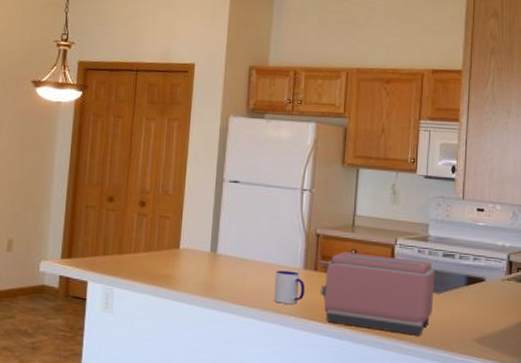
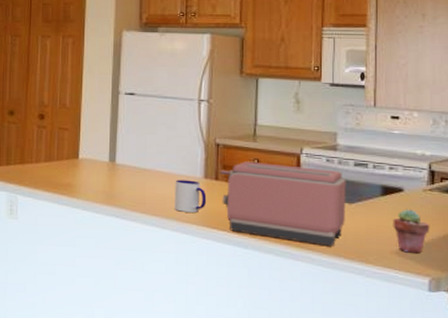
potted succulent: none [474,298,507,341] -> present [393,209,430,254]

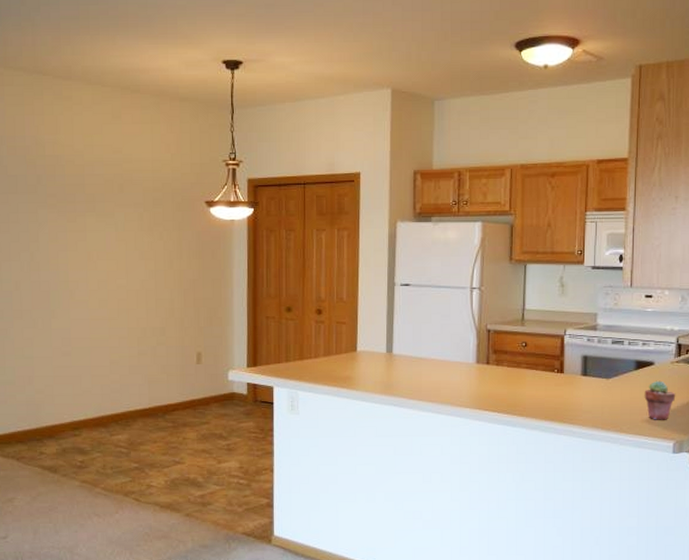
mug: present [175,180,207,213] -> none [449,366,479,397]
toaster: present [220,161,346,247] -> none [491,344,604,420]

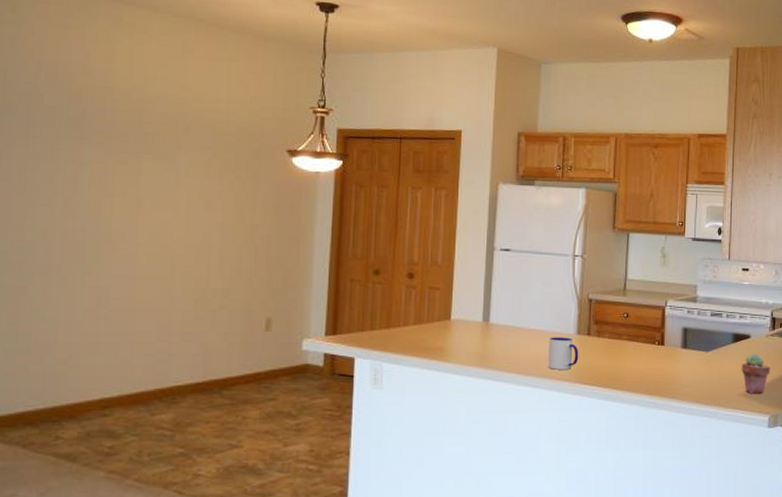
mug: none [449,366,479,397] -> present [548,337,579,370]

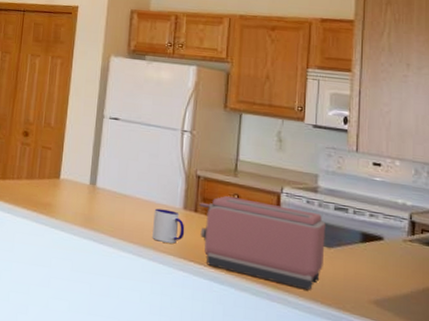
toaster: none [592,315,704,394] -> present [199,195,326,291]
potted succulent: present [741,354,771,394] -> none [371,258,410,306]

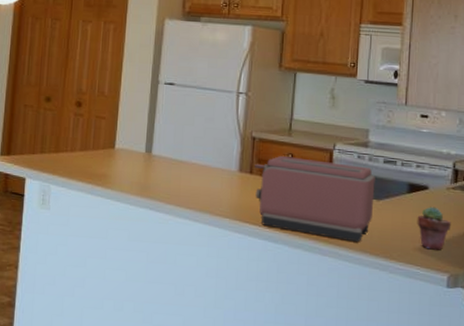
mug: present [152,208,185,244] -> none [208,172,241,206]
potted succulent: none [371,258,410,306] -> present [417,206,452,250]

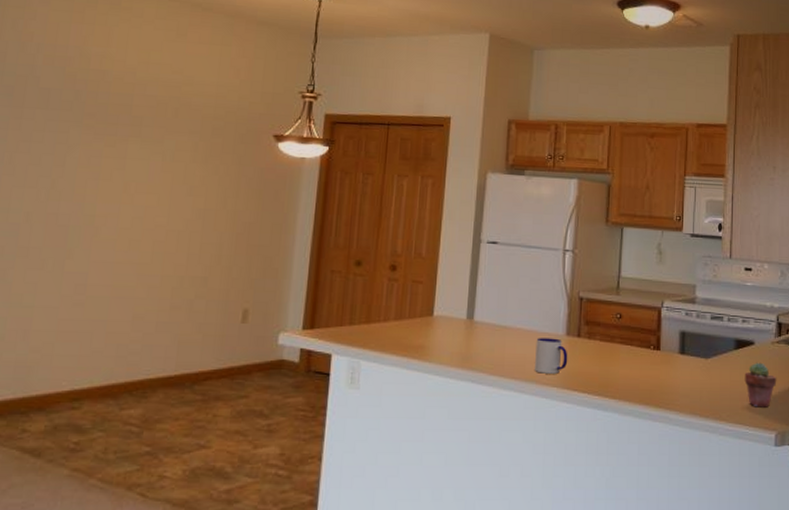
mug: none [208,172,241,206] -> present [535,338,568,374]
toaster: present [254,155,375,243] -> none [582,315,703,405]

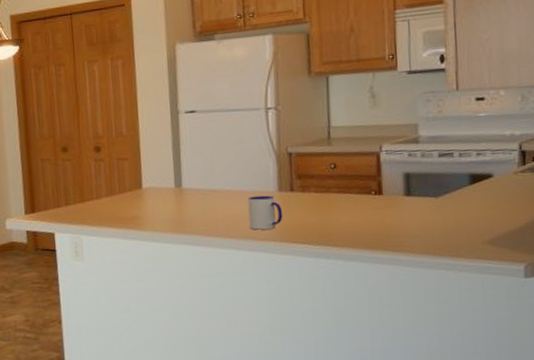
potted succulent: present [744,362,777,408] -> none [483,194,524,241]

